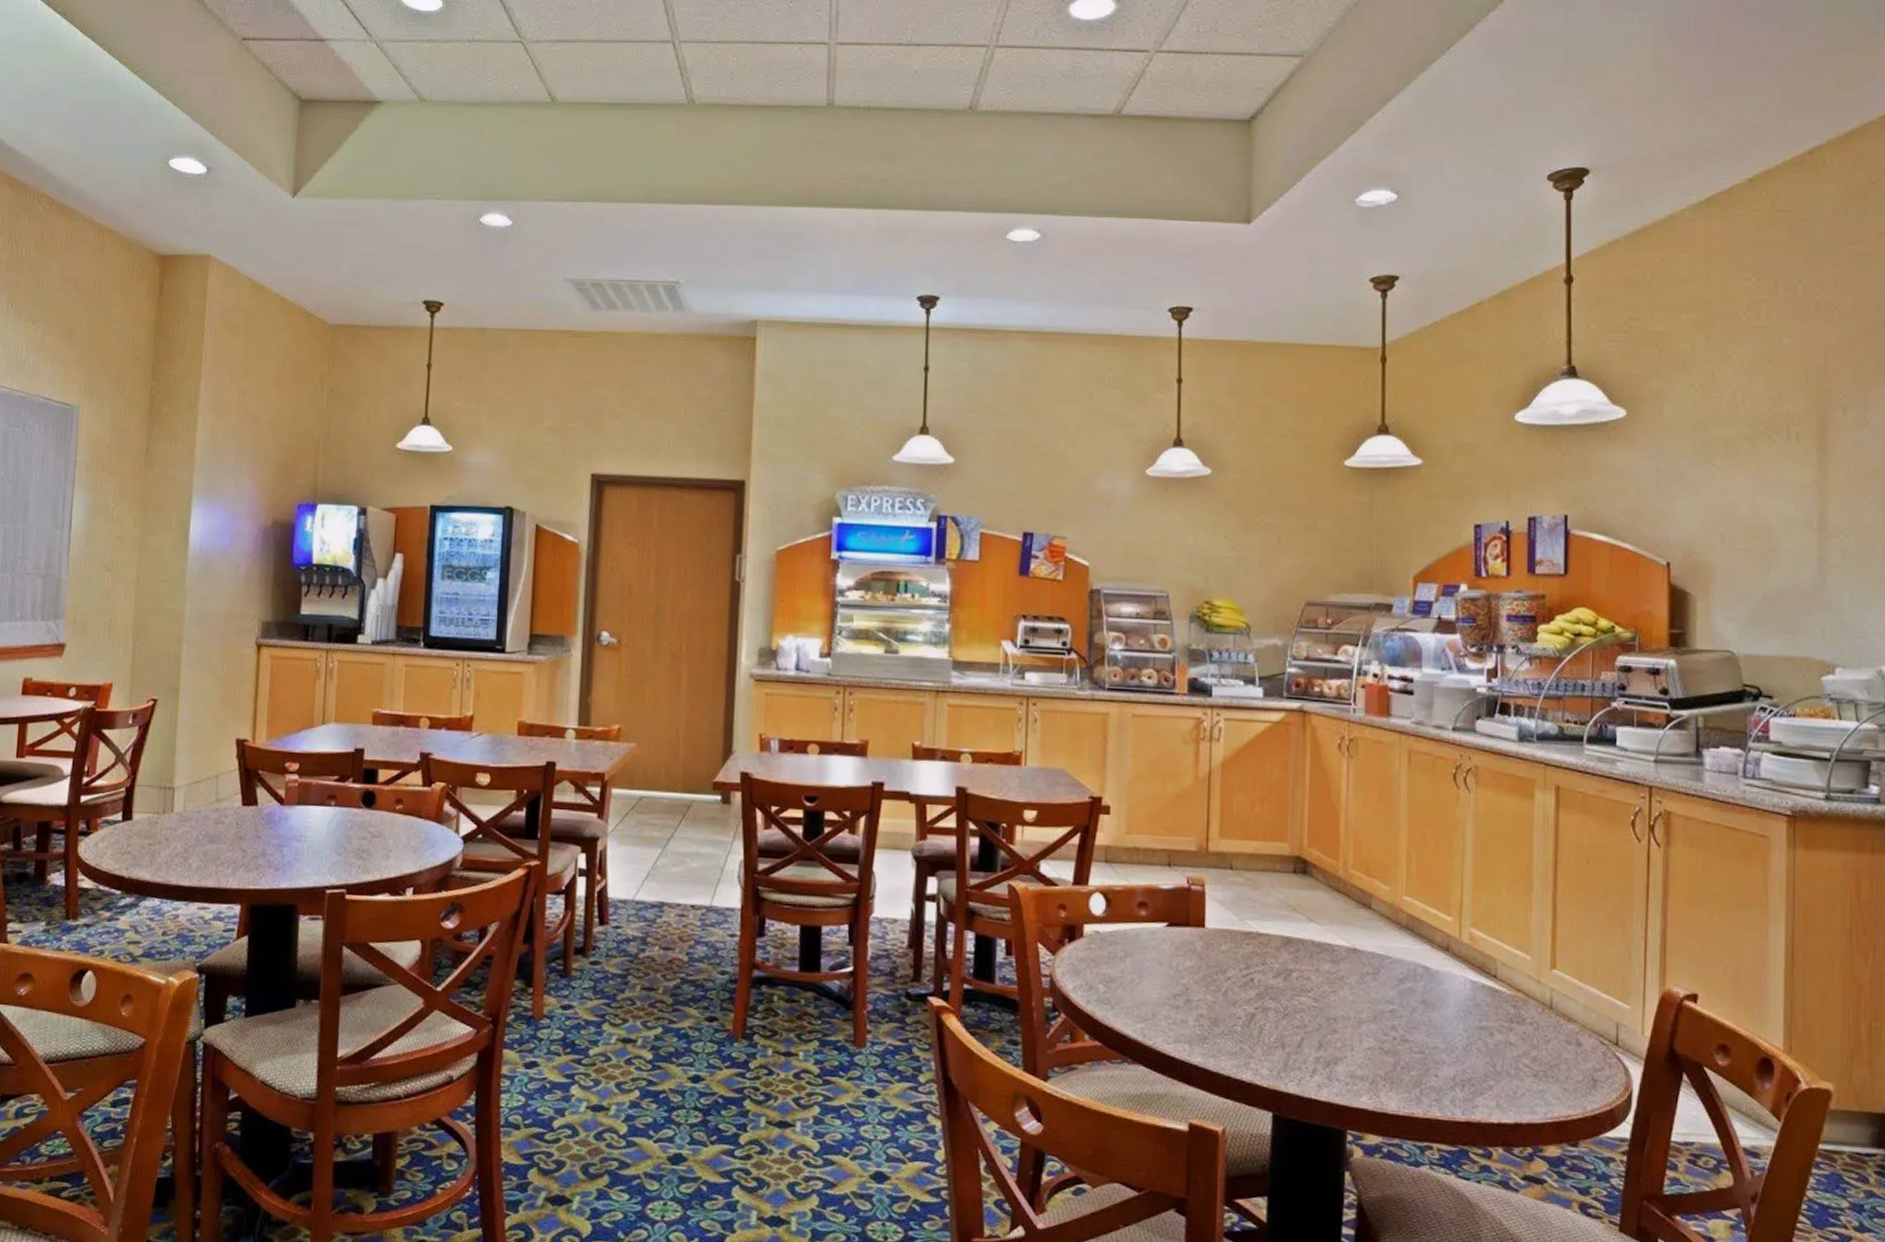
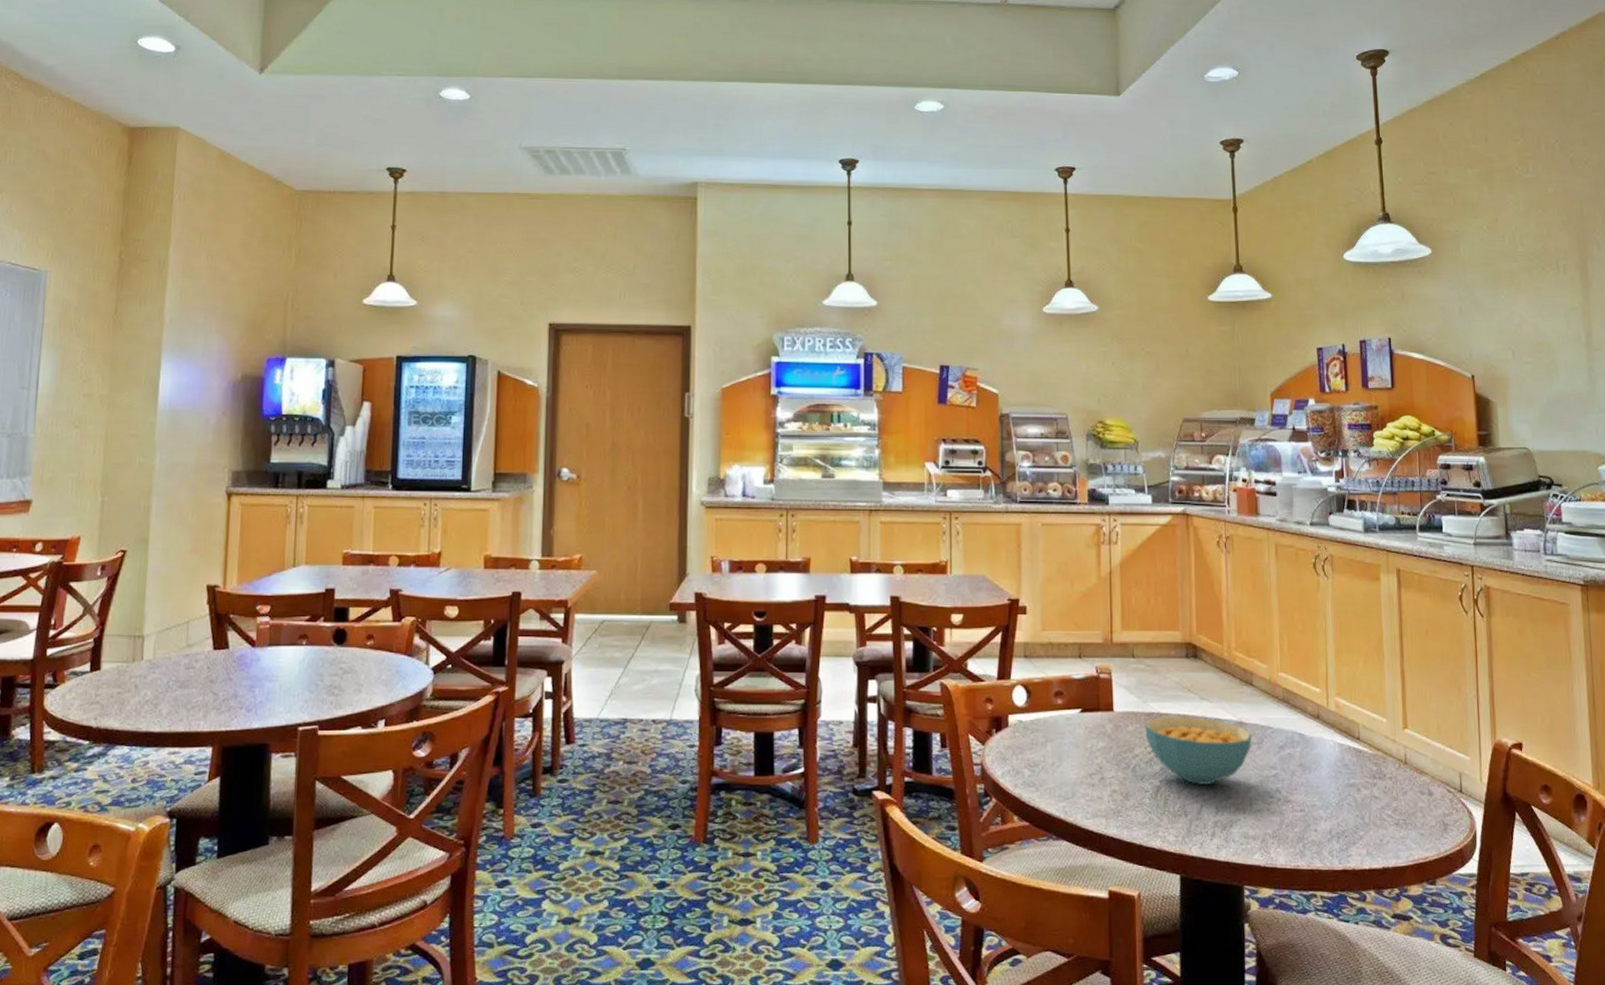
cereal bowl: none [1240,937,1367,1016] -> present [1145,716,1253,784]

